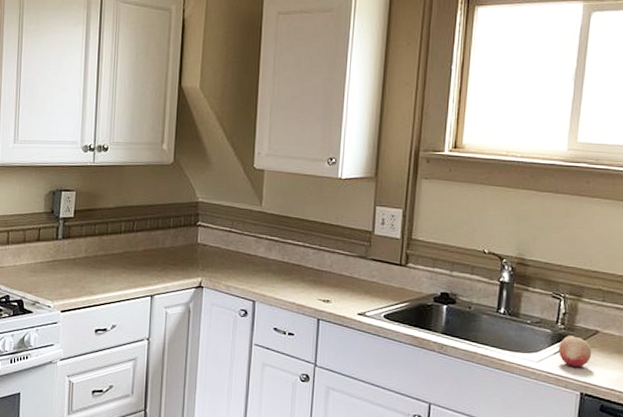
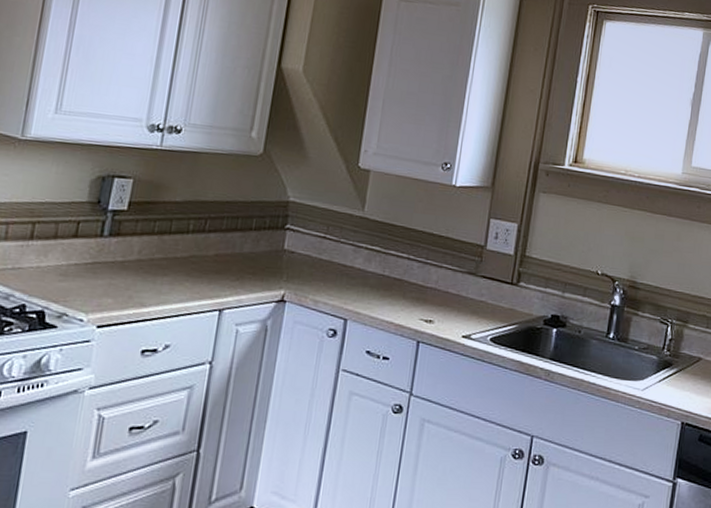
fruit: present [559,335,592,367] -> none [663,362,695,395]

